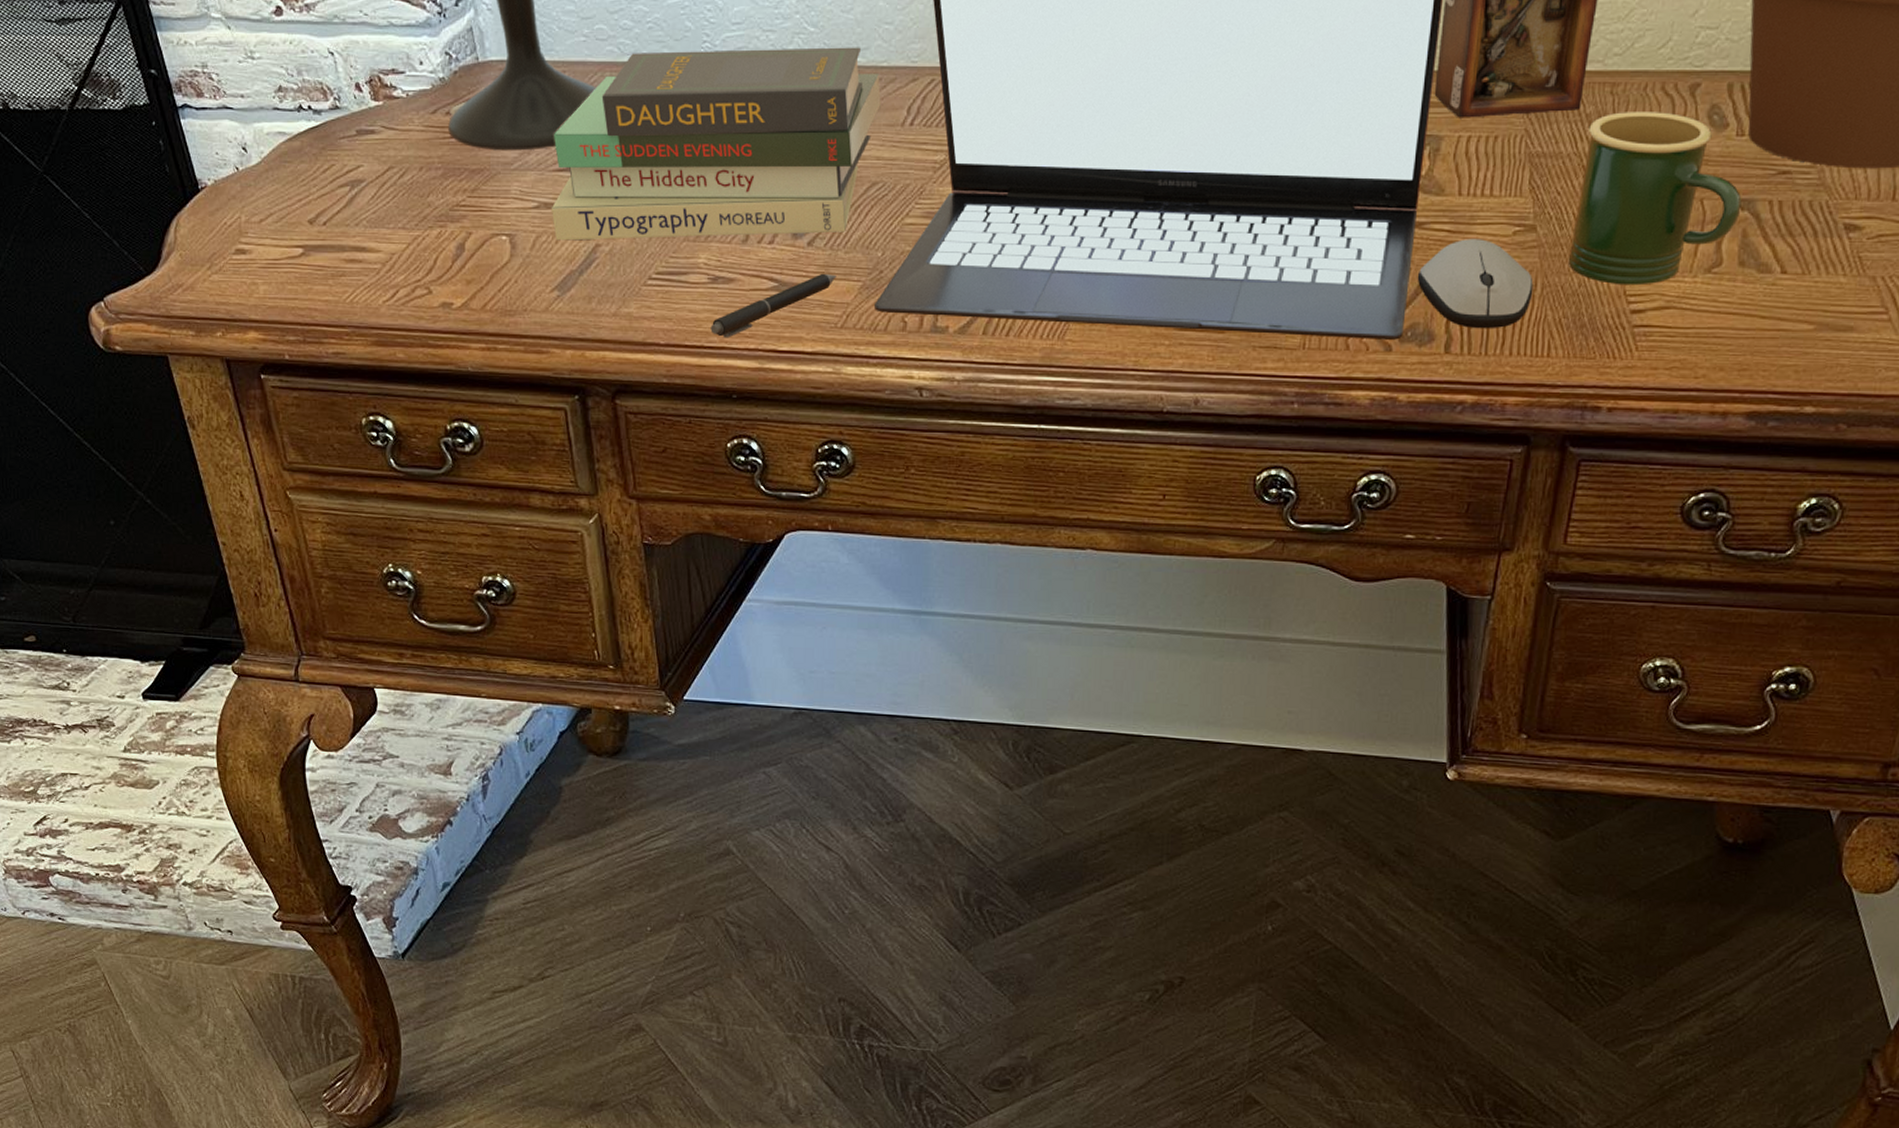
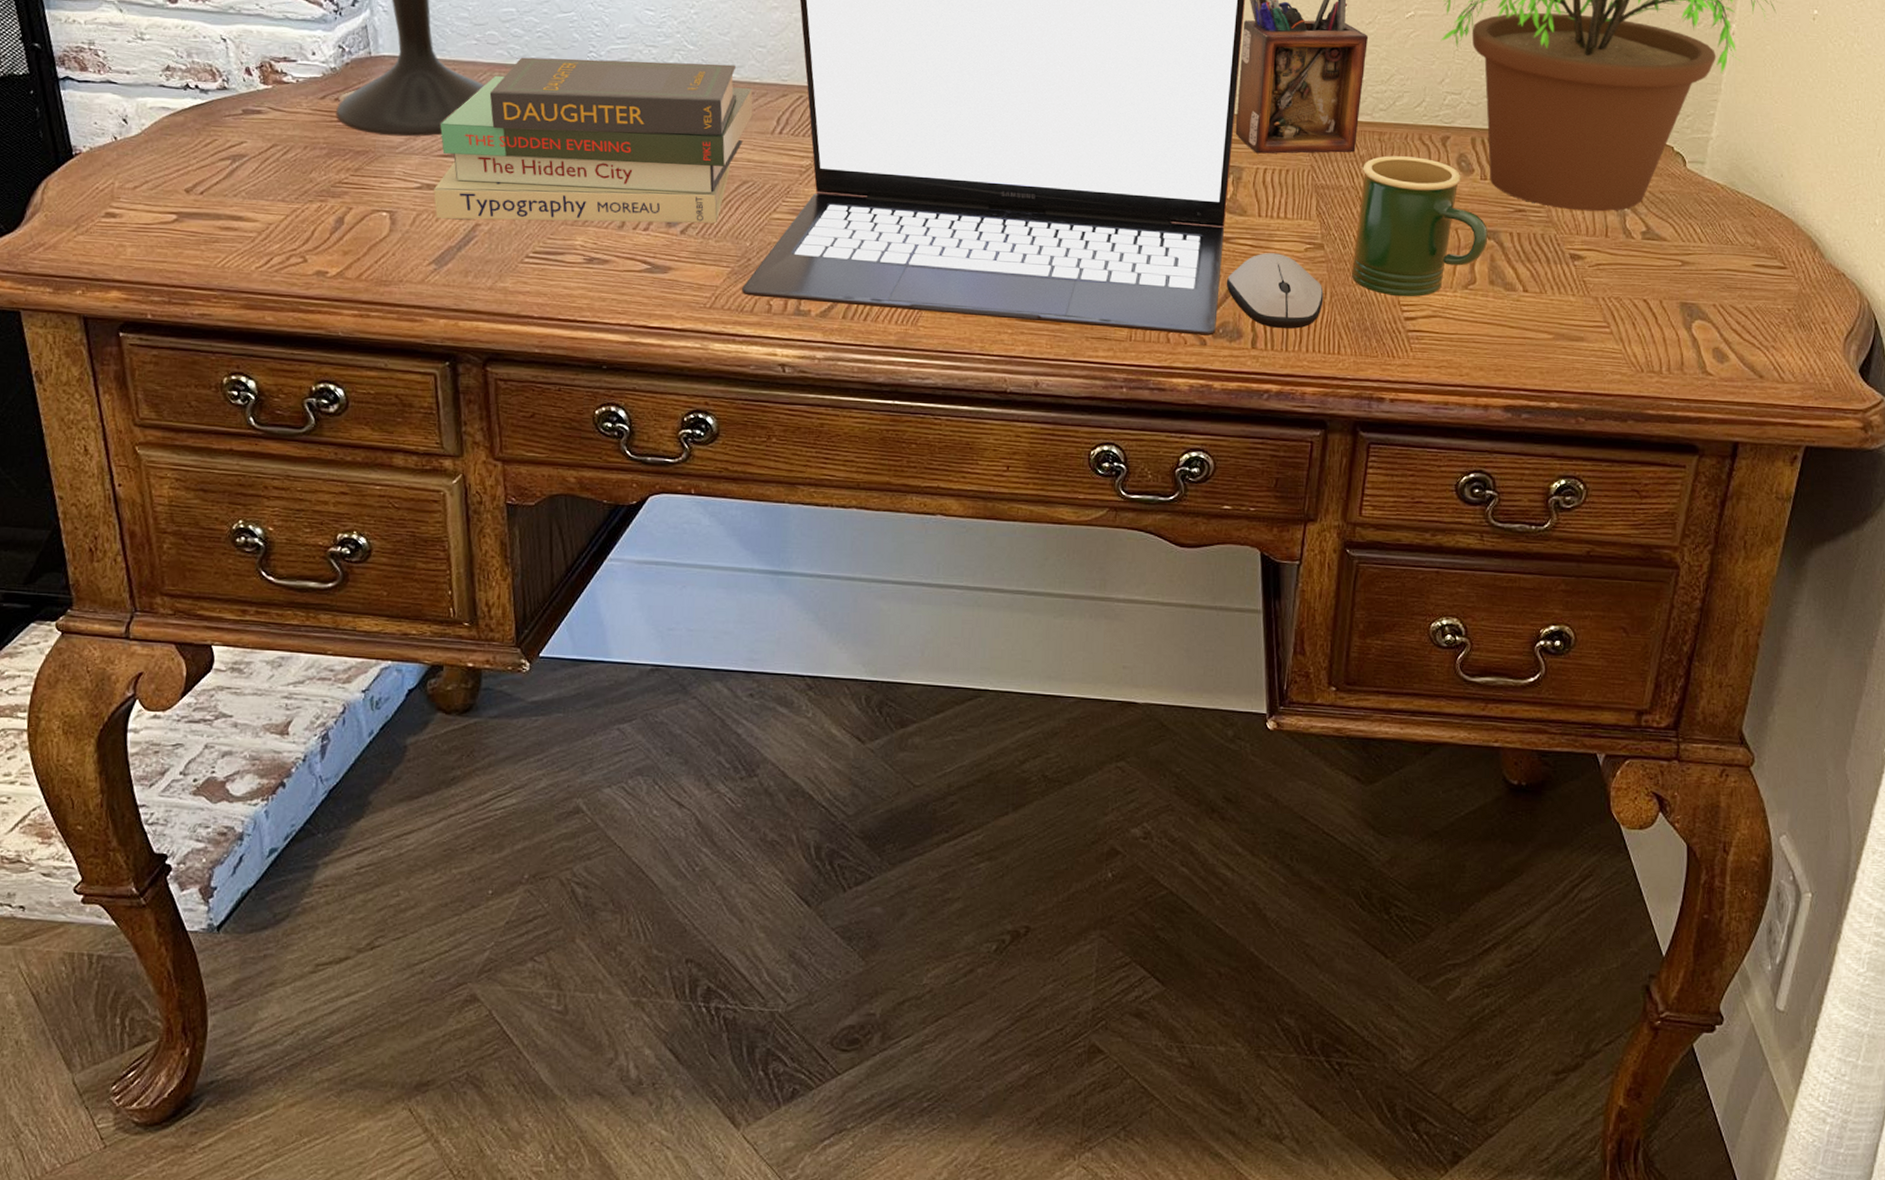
pen: present [710,273,837,338] -> none [584,258,707,314]

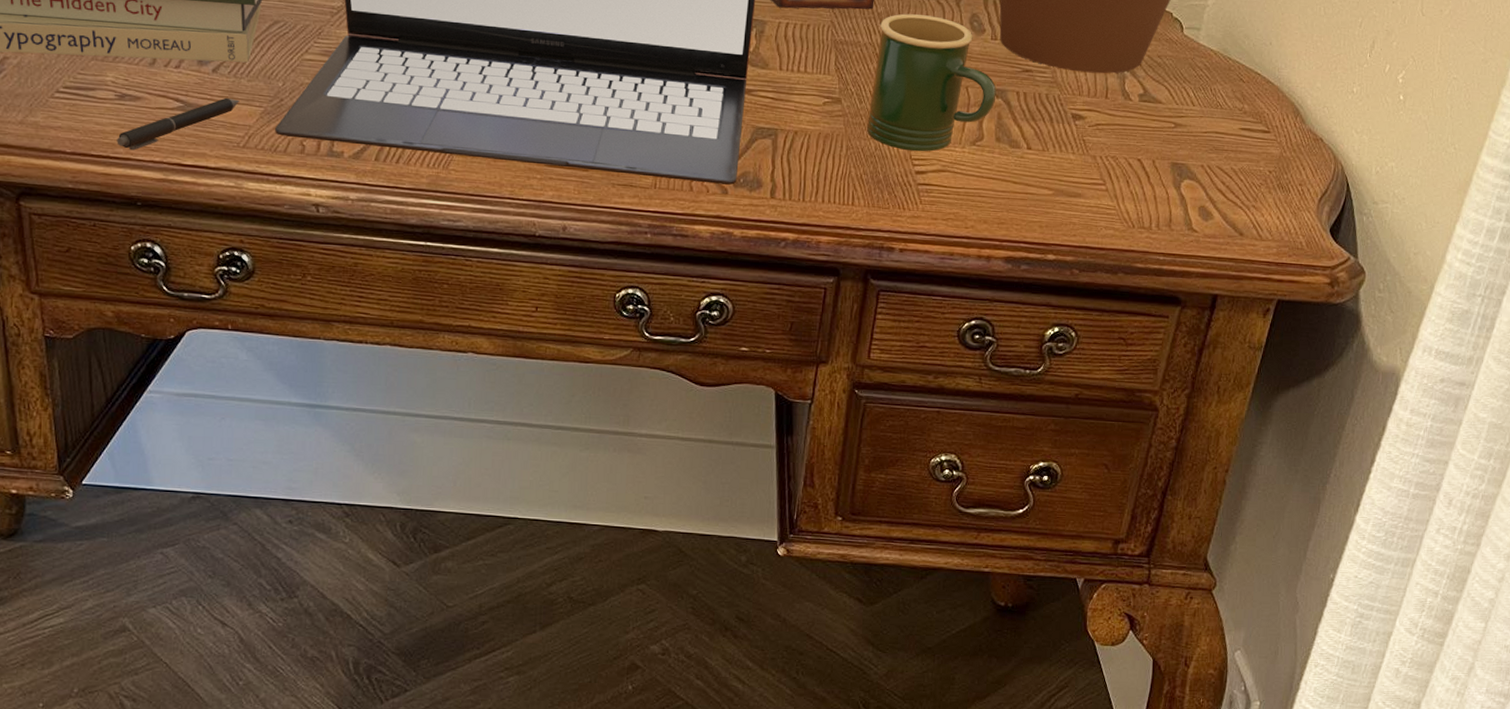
pen: none [584,258,707,314] -> present [117,97,240,151]
computer mouse: present [1226,253,1324,329] -> none [747,105,840,180]

